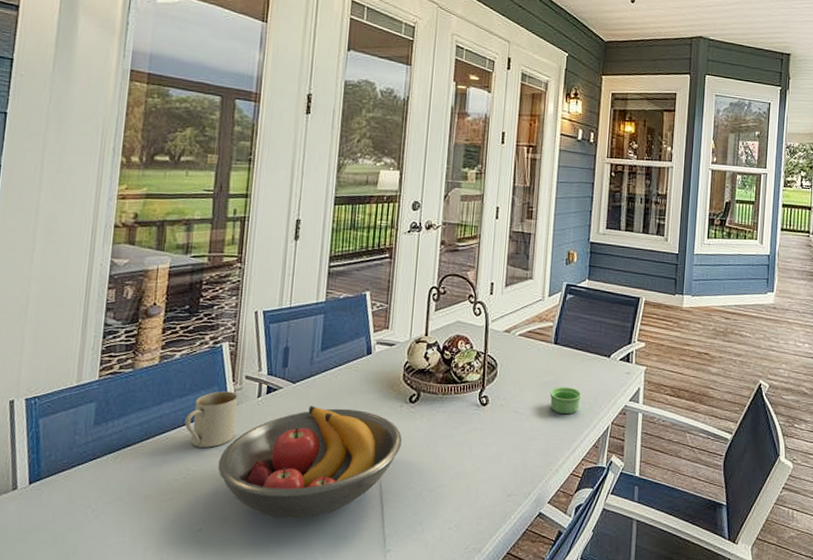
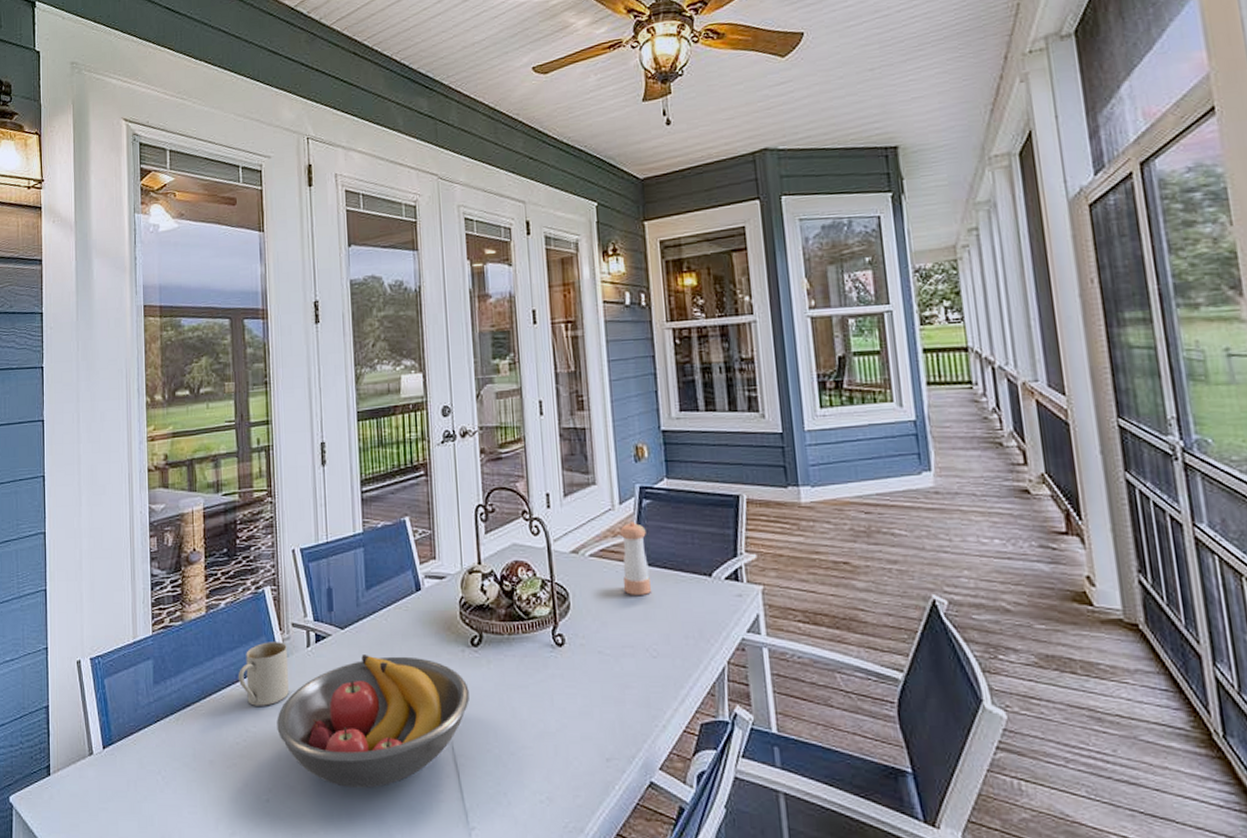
pepper shaker: none [542,311,566,369] -> present [620,522,651,595]
ramekin: present [550,387,582,415] -> none [640,618,682,654]

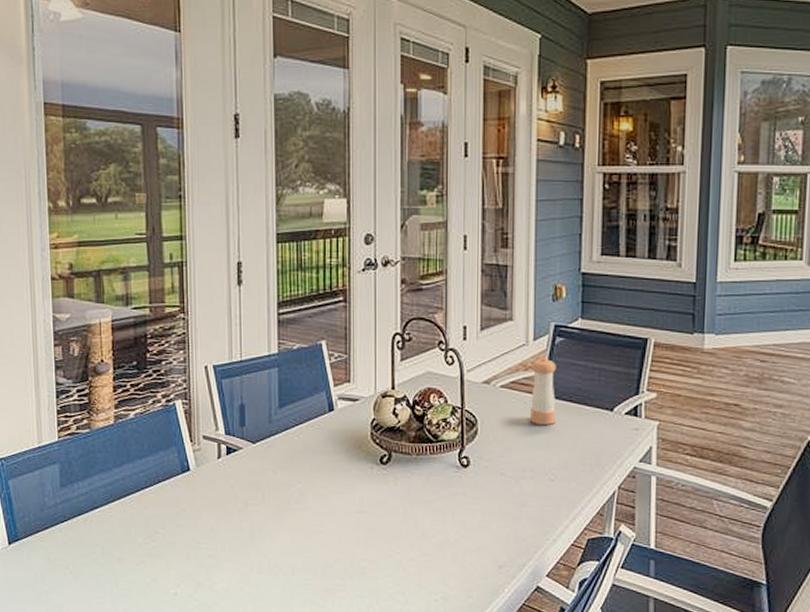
mug: present [238,642,289,706] -> none [147,452,198,511]
fruit bowl: present [277,655,469,788] -> none [186,467,375,586]

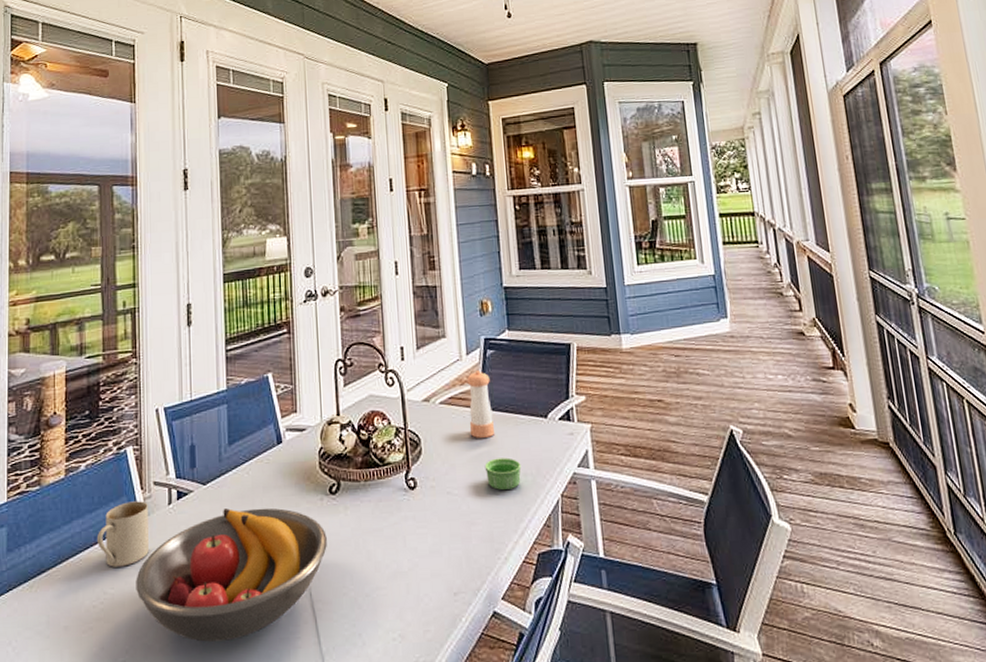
mug: none [147,452,198,511] -> present [96,501,149,567]
fruit bowl: none [186,467,375,586] -> present [136,508,327,642]
ramekin: none [541,446,580,478] -> present [484,457,521,491]

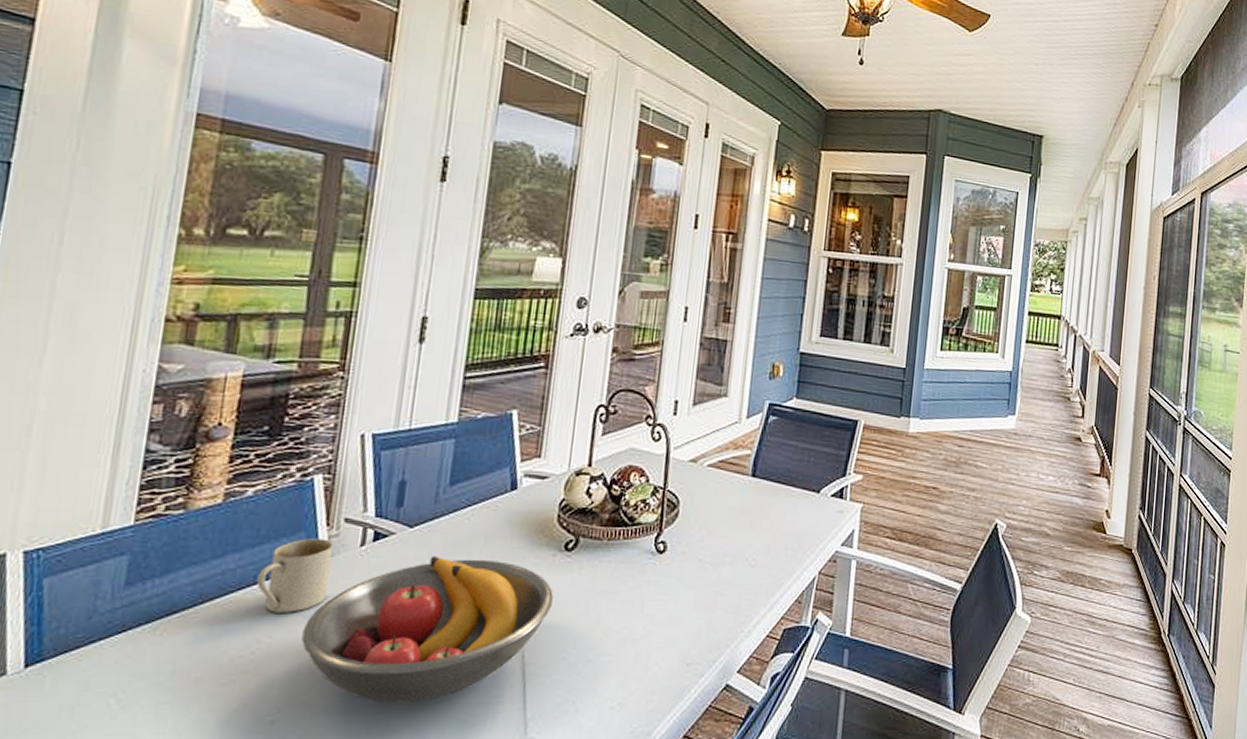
pepper shaker: present [467,371,494,438] -> none [736,436,767,507]
ramekin: present [484,457,521,491] -> none [744,529,784,563]

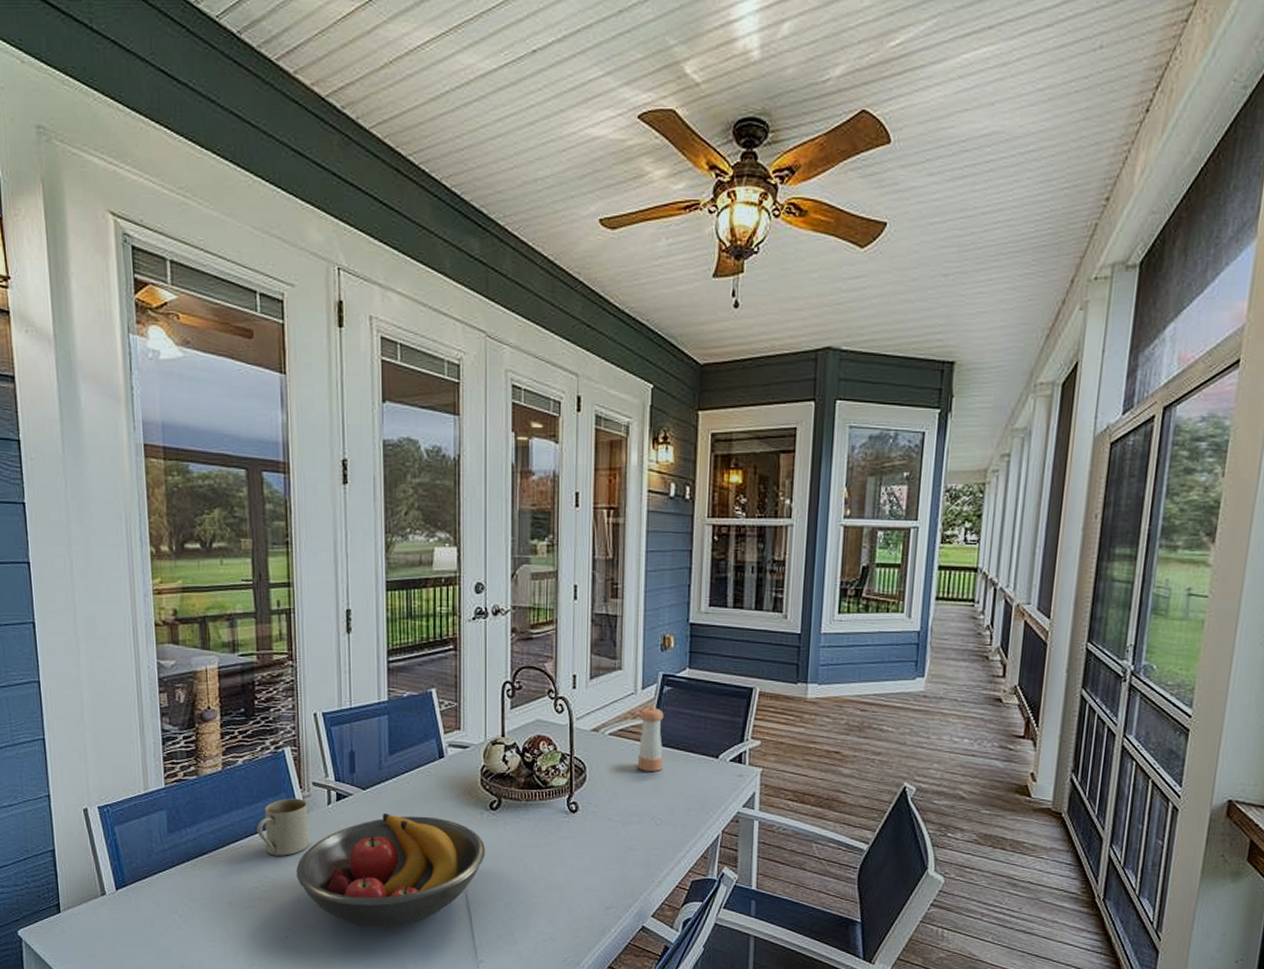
pepper shaker: none [736,436,767,507] -> present [638,706,664,771]

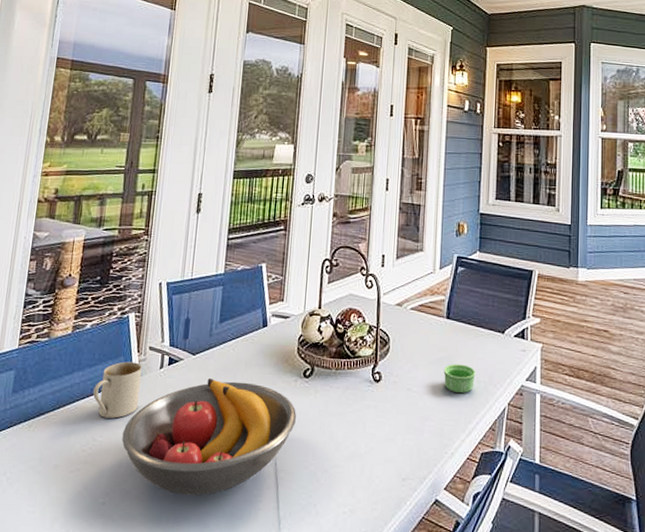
pepper shaker: present [638,706,664,771] -> none [435,284,458,345]
ramekin: none [648,791,686,822] -> present [443,364,476,394]

